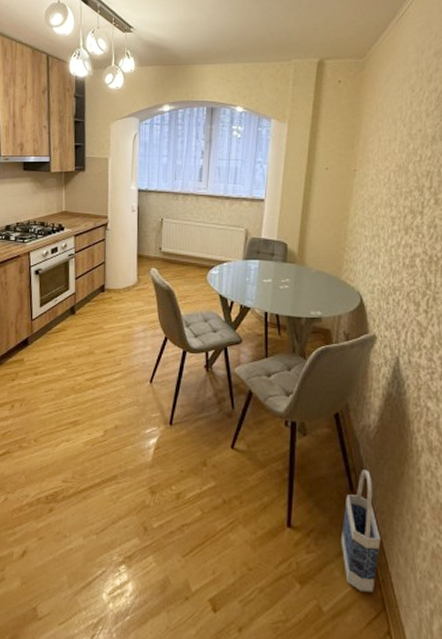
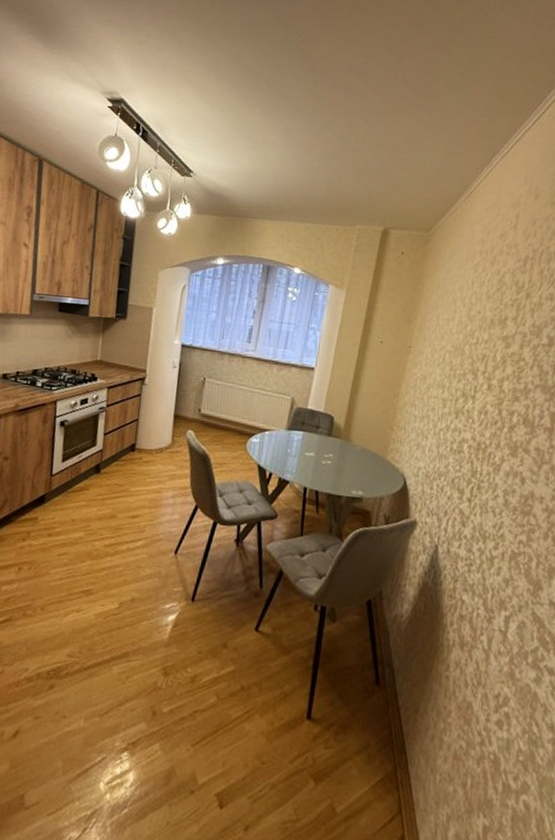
bag: present [340,470,381,592] -> none [361,662,403,794]

